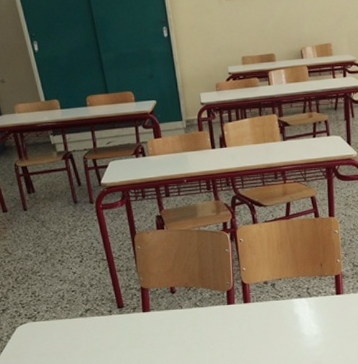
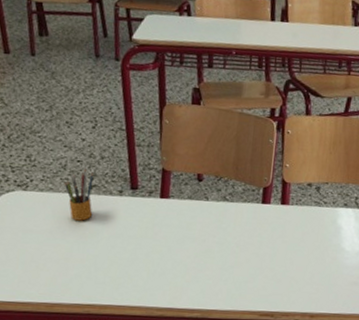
pencil box: none [64,296,91,341] -> present [64,168,94,221]

